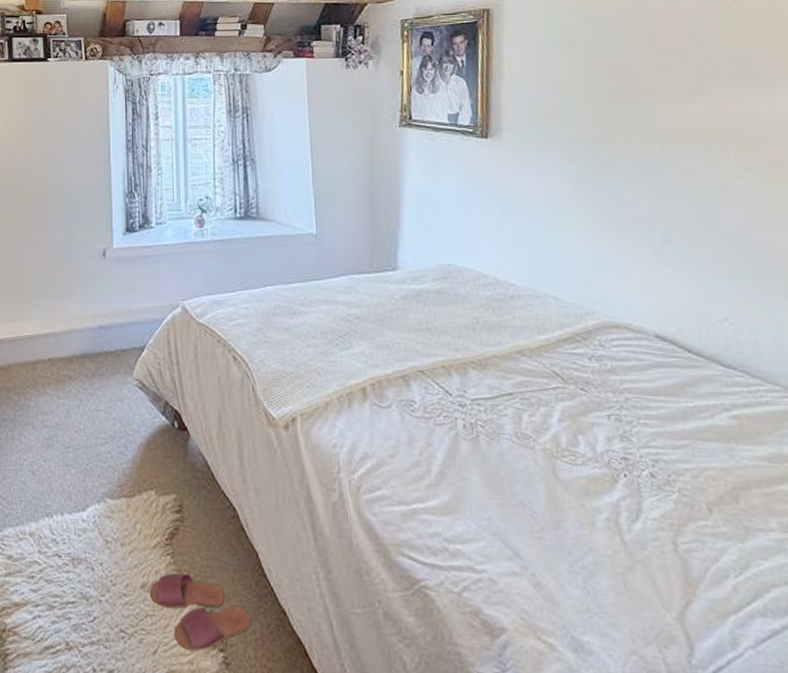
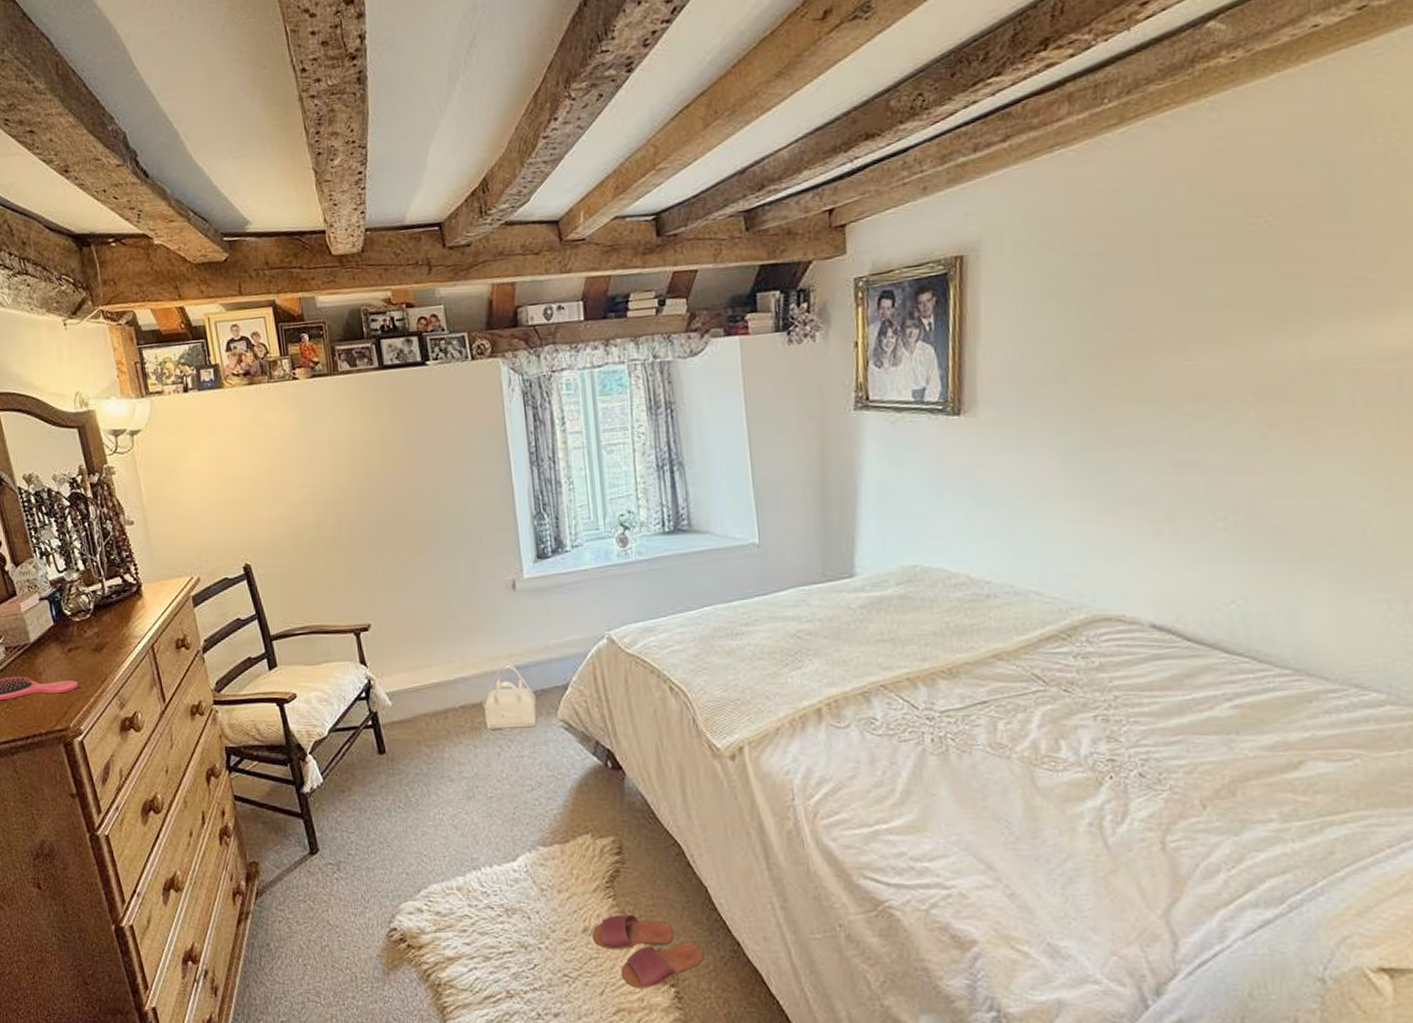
handbag: none [68,320,116,384] -> present [482,660,537,729]

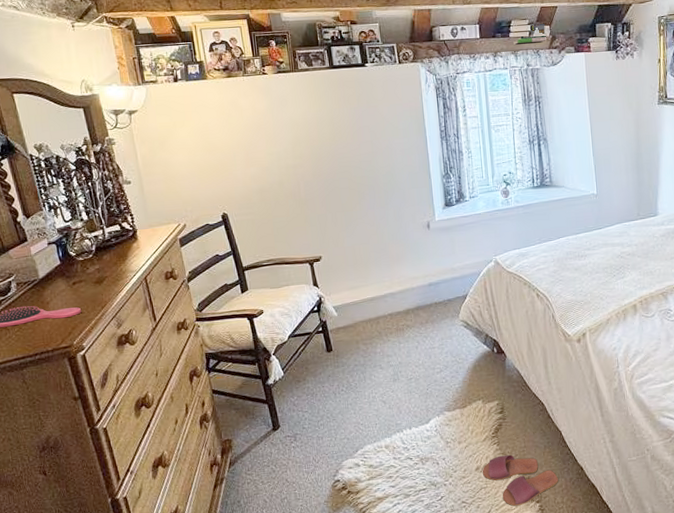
handbag: present [482,660,537,729] -> none [405,279,445,330]
books: none [632,295,683,329] -> present [513,23,547,46]

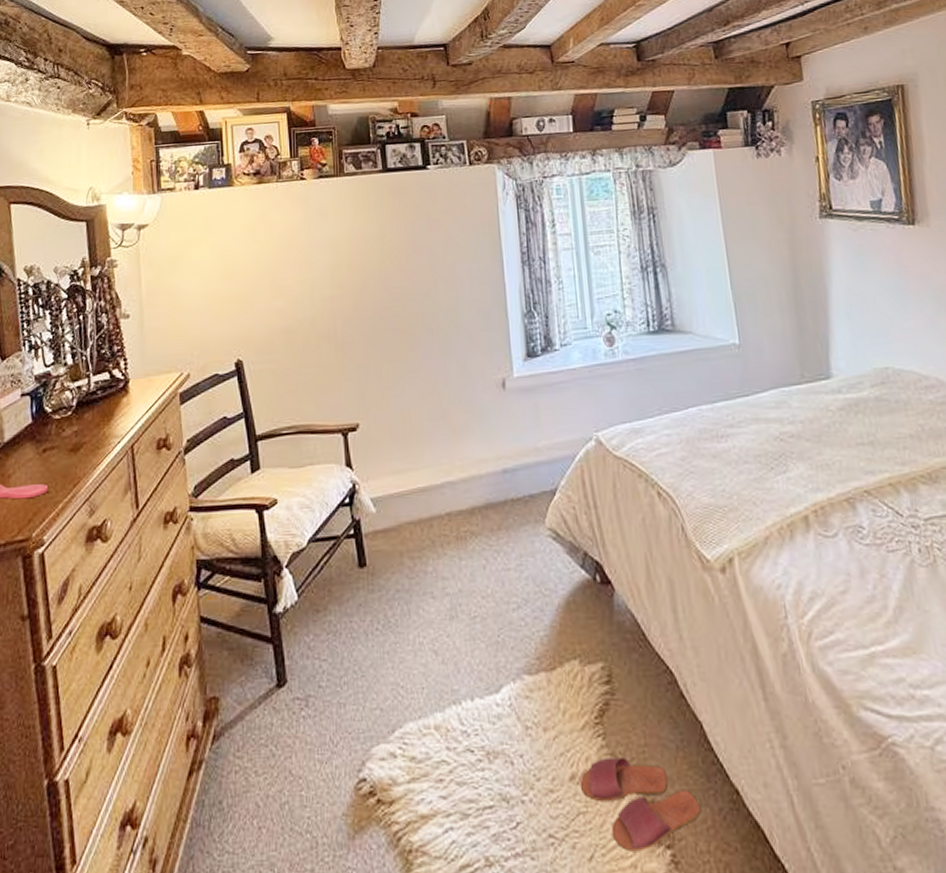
books: present [513,23,547,46] -> none [617,112,662,141]

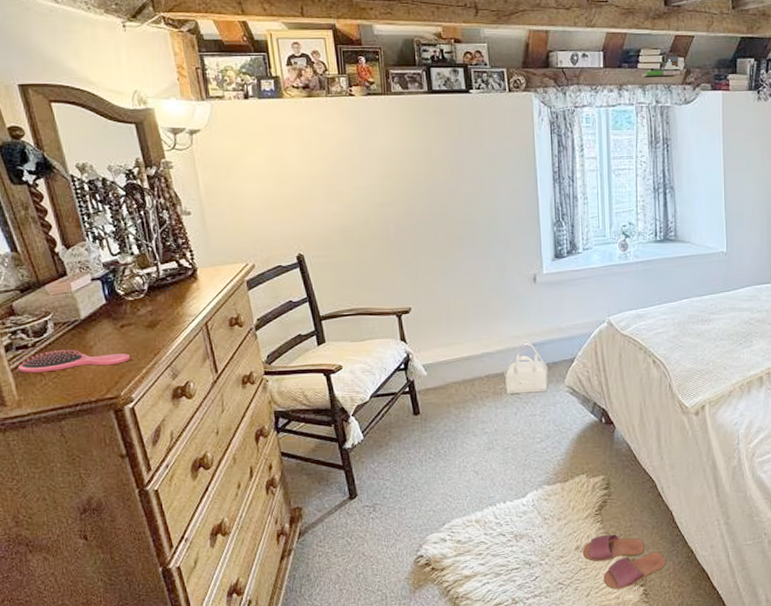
handbag: none [469,463,525,539] -> present [504,339,549,394]
books: none [617,112,662,141] -> present [641,54,681,79]

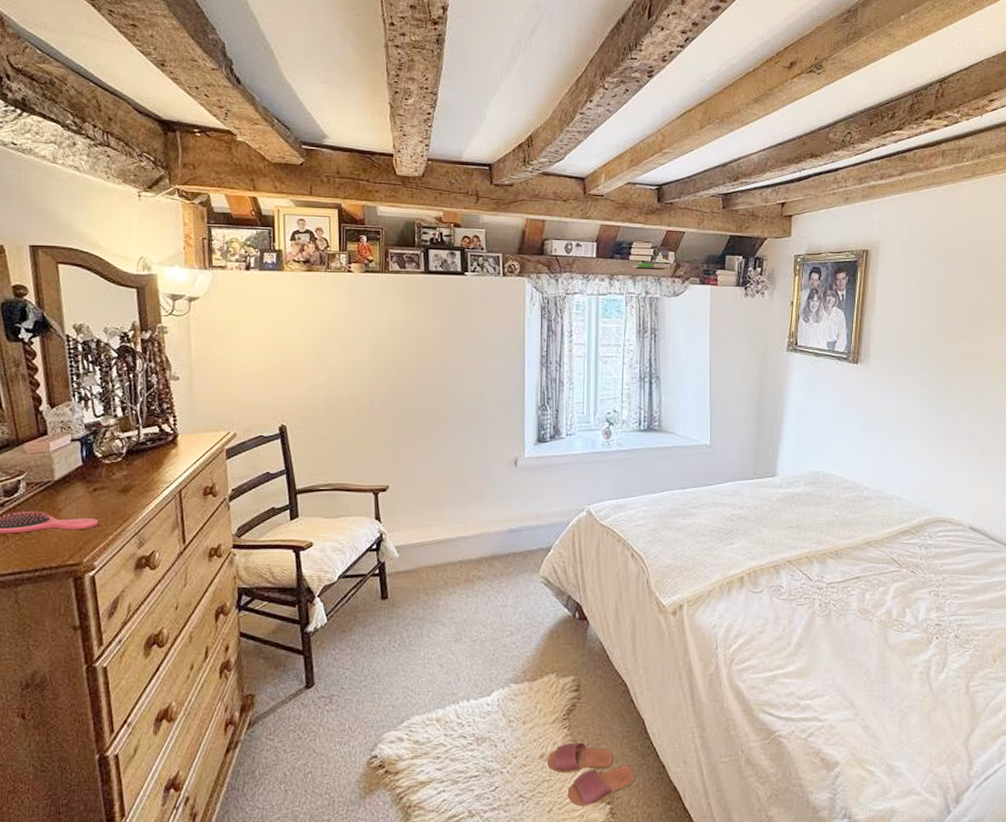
handbag: present [504,339,549,394] -> none [478,524,524,582]

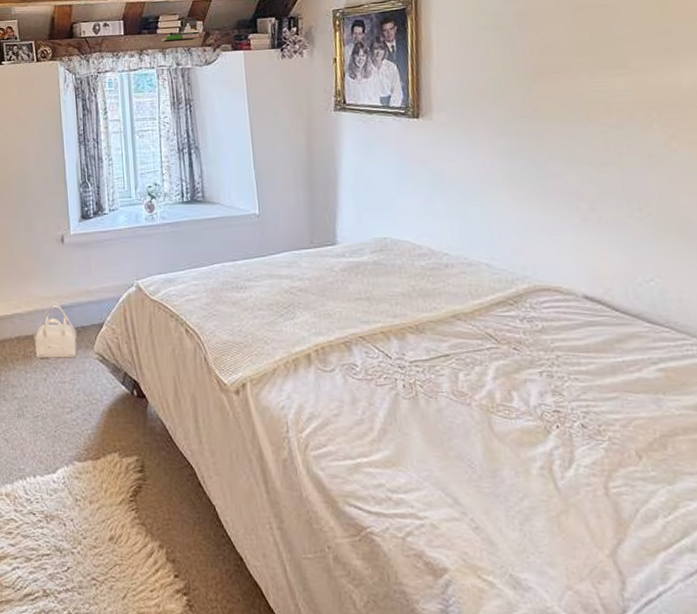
handbag: none [478,524,524,582] -> present [33,301,78,358]
slippers: present [548,742,635,807] -> none [118,526,211,596]

